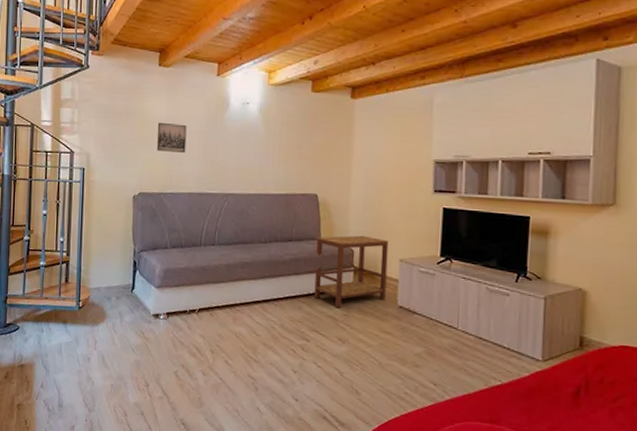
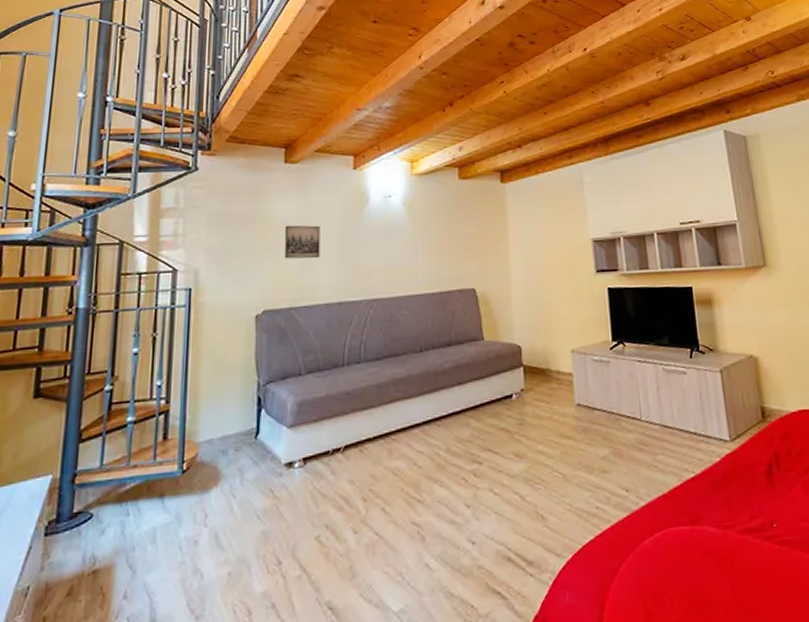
side table: present [314,235,389,308] -> none [479,328,562,418]

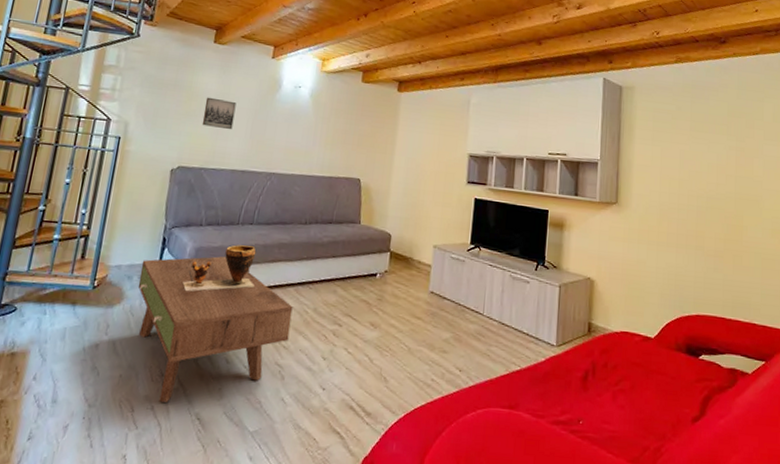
coffee table: none [235,405,423,596] -> present [138,256,293,402]
clay pot: none [288,387,373,457] -> present [182,244,257,292]

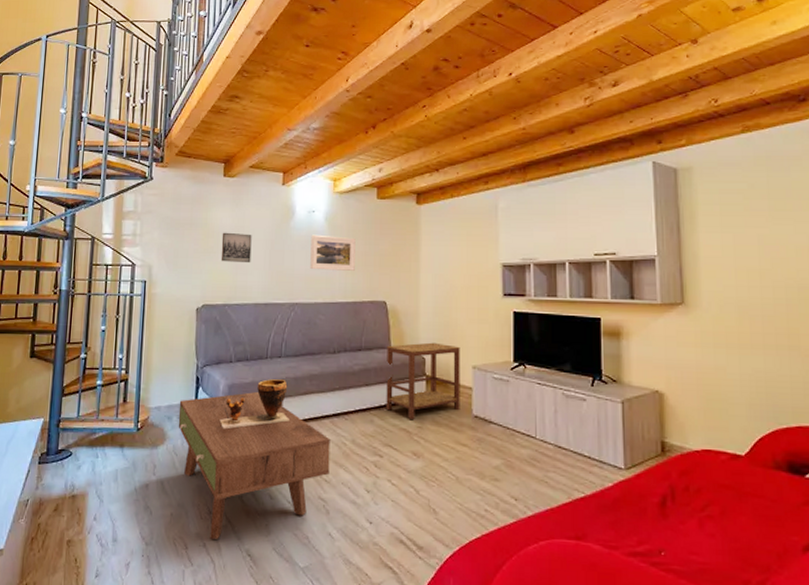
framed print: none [291,108,338,147] -> present [310,234,356,271]
side table: none [350,220,424,293] -> present [386,342,460,420]

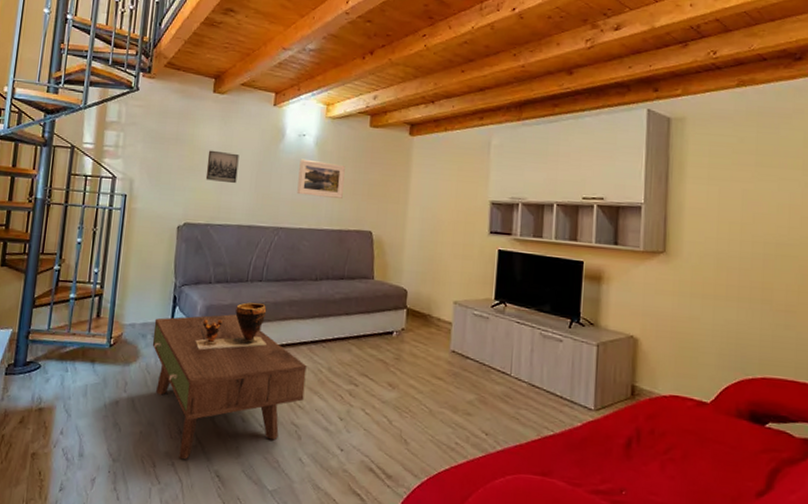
side table: present [386,342,460,420] -> none [364,275,443,352]

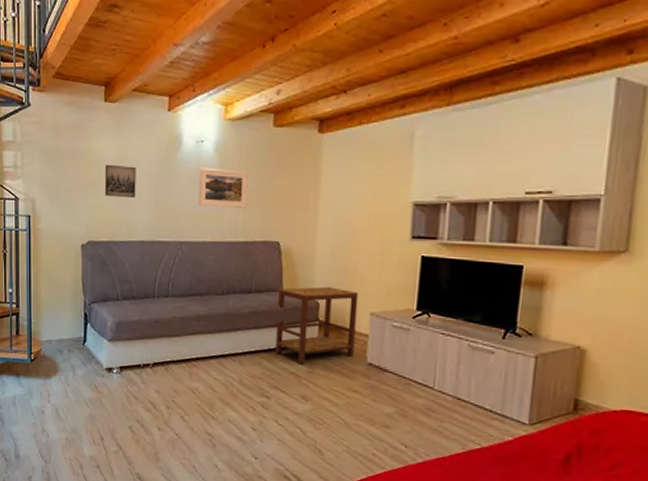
coffee table: present [152,314,307,459] -> none [69,329,218,463]
clay pot: present [195,302,267,350] -> none [108,318,177,365]
side table: none [364,275,443,352] -> present [275,286,358,365]

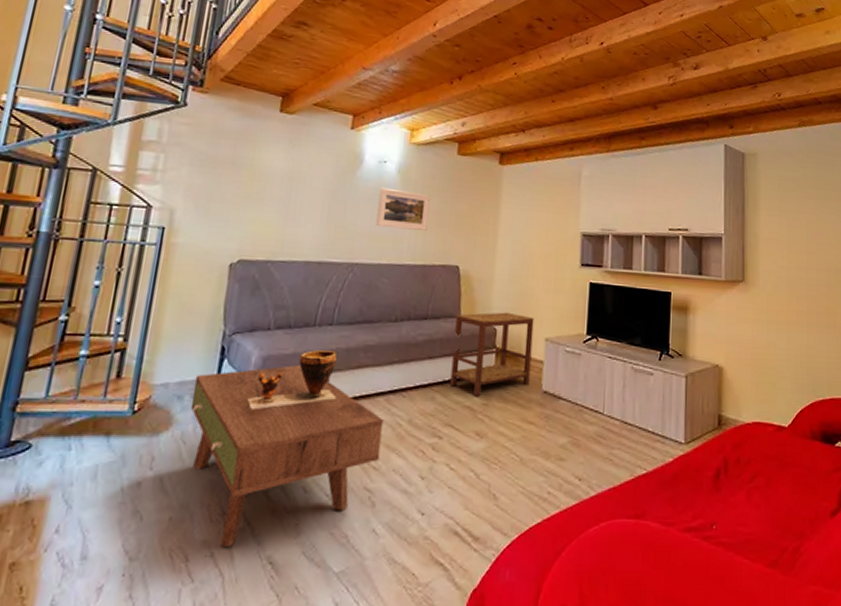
coffee table: none [69,329,218,463] -> present [190,364,384,546]
wall art: present [104,164,136,199] -> none [267,176,309,215]
clay pot: none [108,318,177,365] -> present [247,349,338,411]

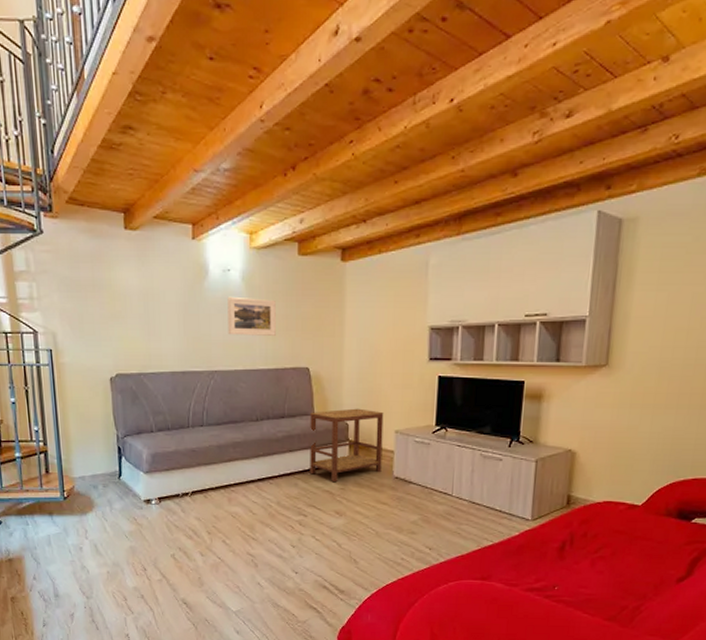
coffee table: present [190,364,384,546] -> none [103,459,257,591]
clay pot: present [247,349,338,411] -> none [146,446,215,496]

